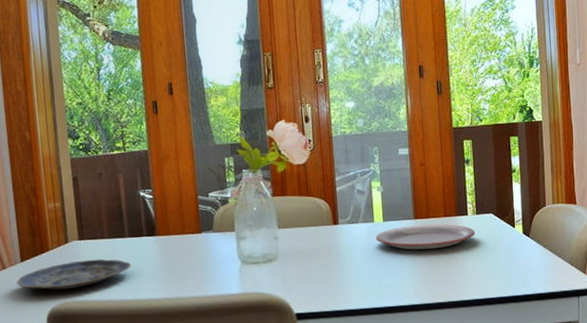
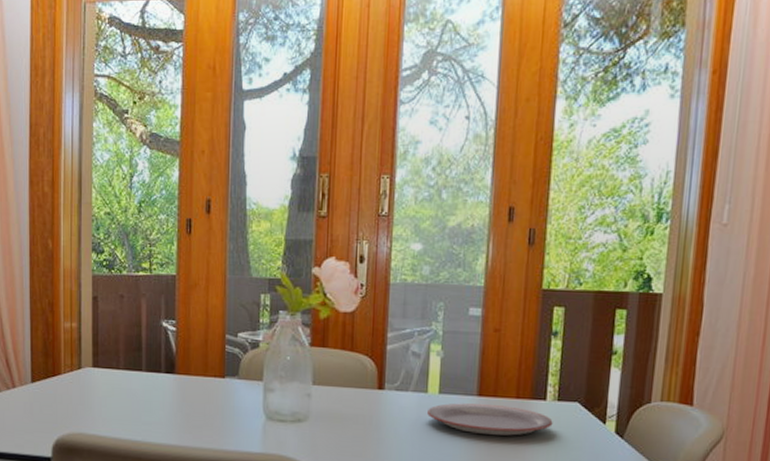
plate: present [16,259,132,290] -> none [25,390,146,420]

